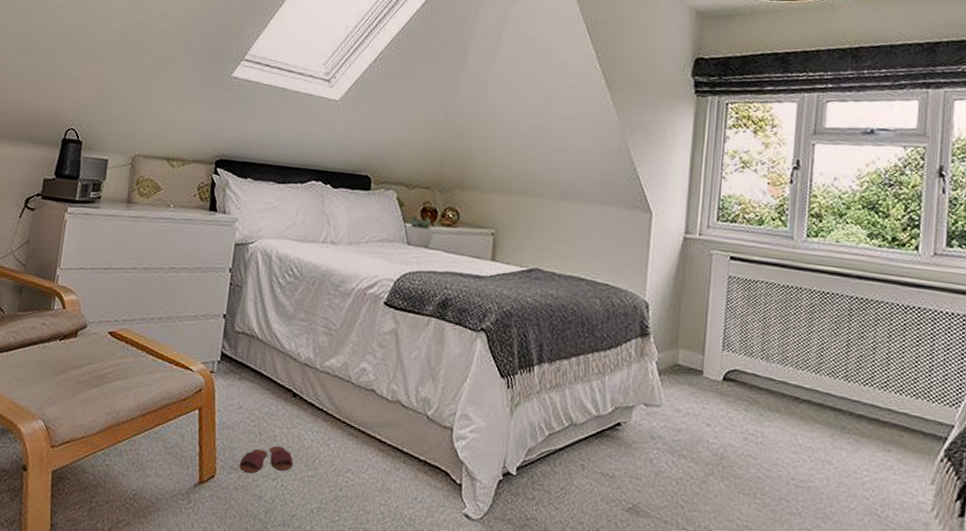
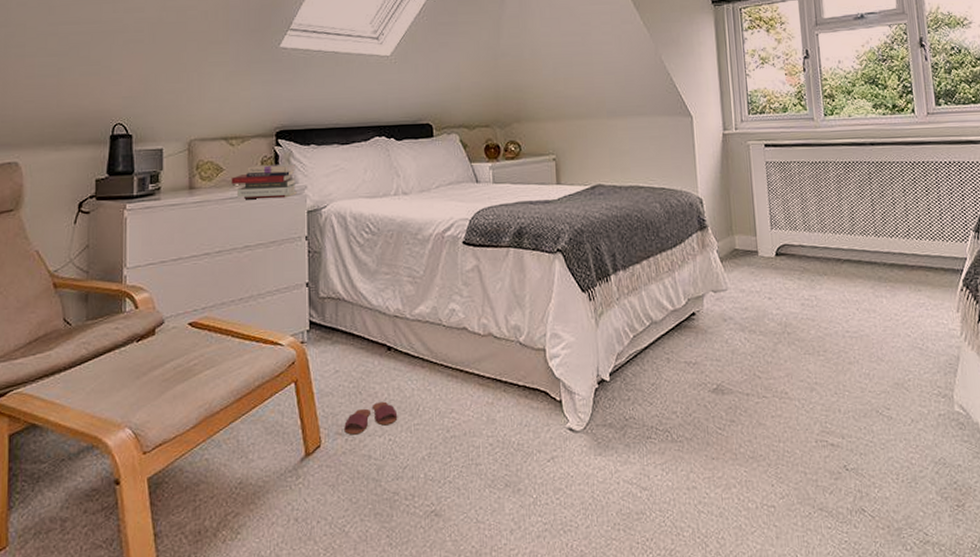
books: none [166,189,230,228] -> present [231,164,297,200]
succulent plant: present [406,215,434,248] -> none [473,153,499,183]

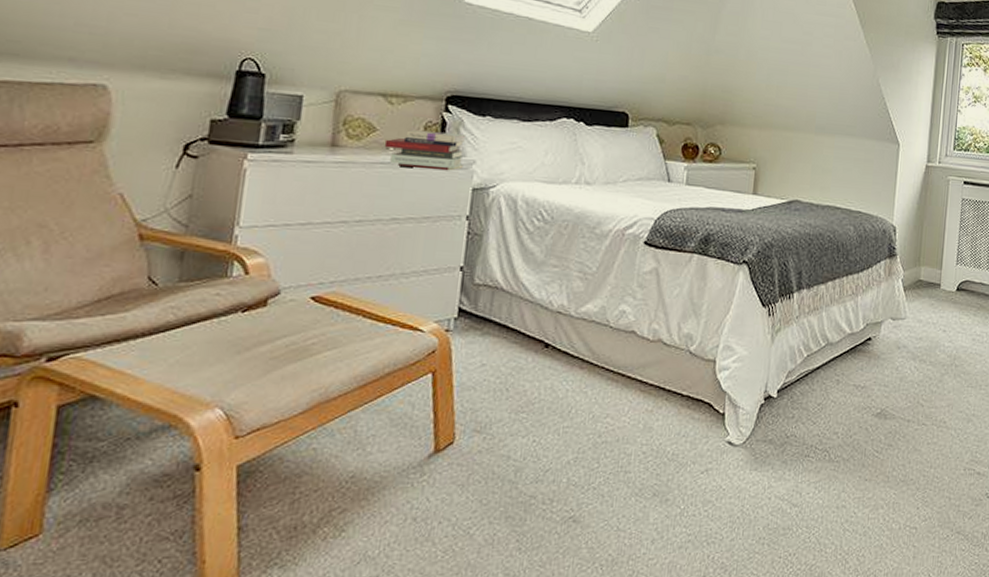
slippers: present [344,401,398,435] -> none [483,400,547,433]

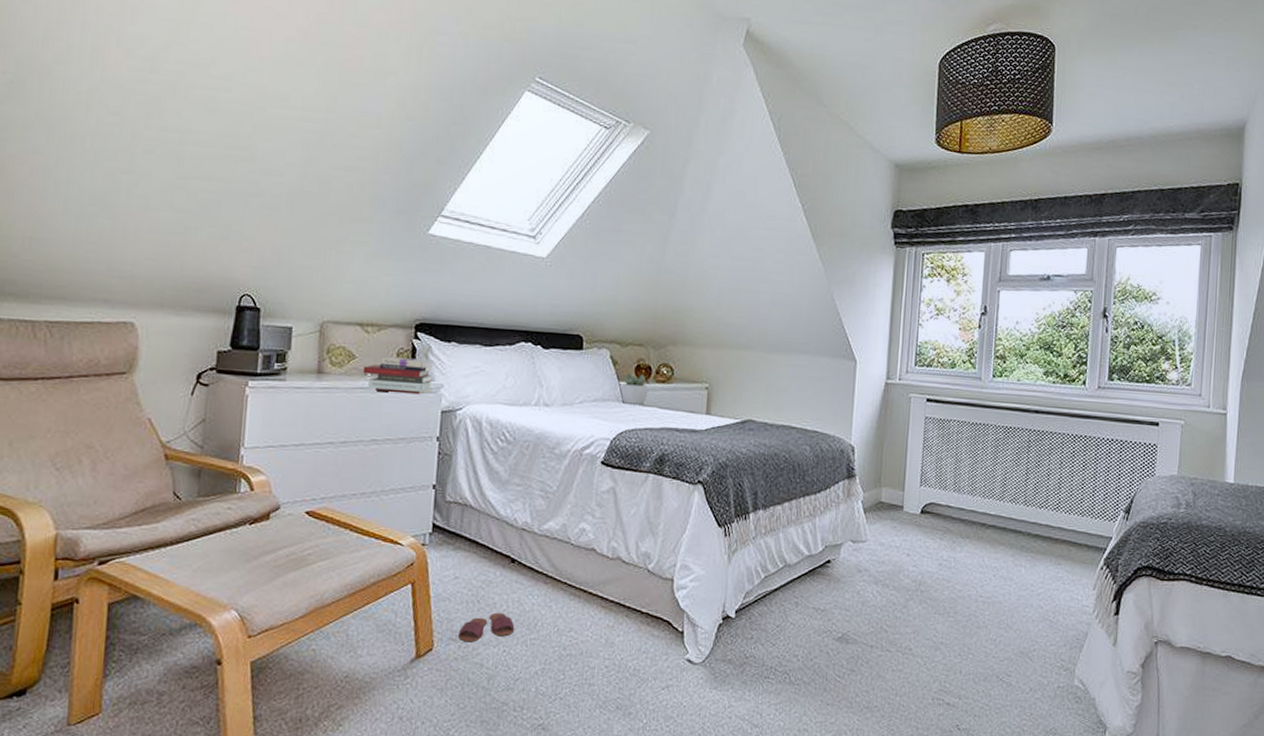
slippers: none [483,400,547,433] -> present [458,612,515,643]
succulent plant: none [666,152,695,184] -> present [620,373,649,405]

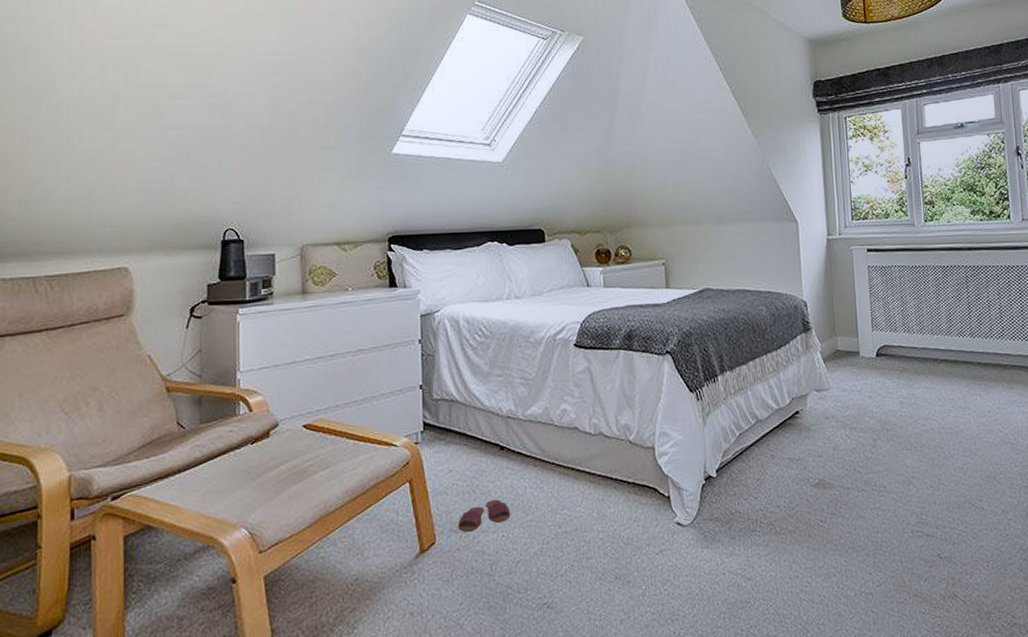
books: present [362,356,433,395] -> none [344,268,410,304]
succulent plant: present [620,373,649,405] -> none [584,258,610,287]

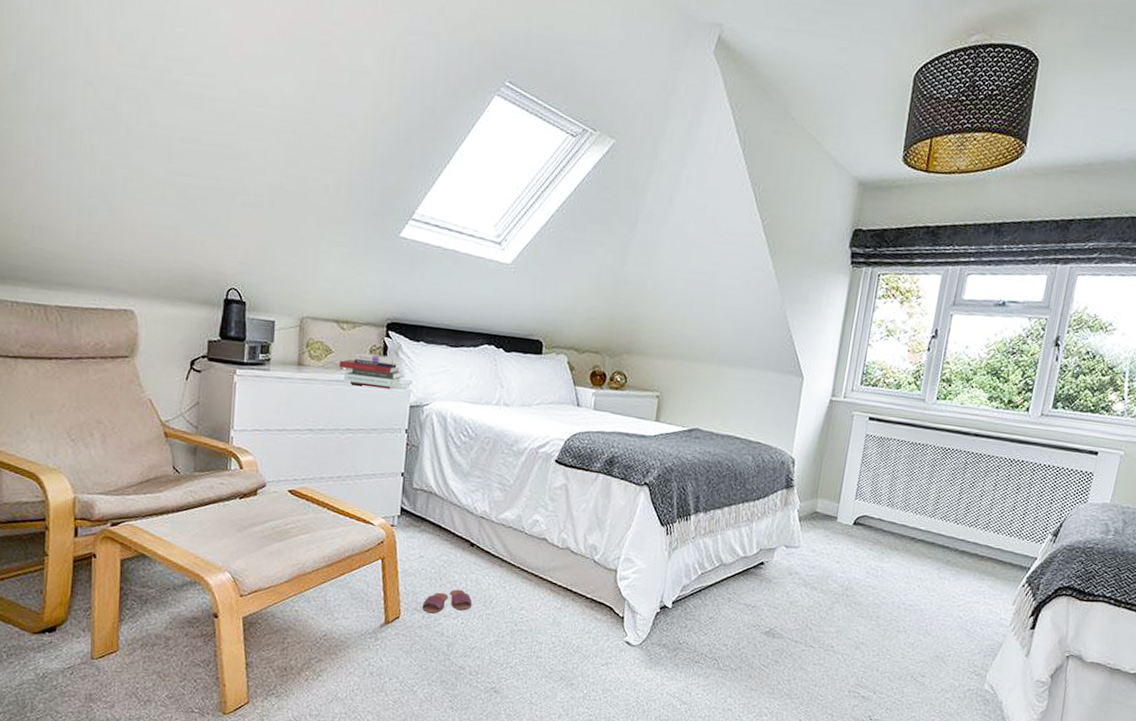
books: none [344,268,410,304] -> present [338,352,403,390]

